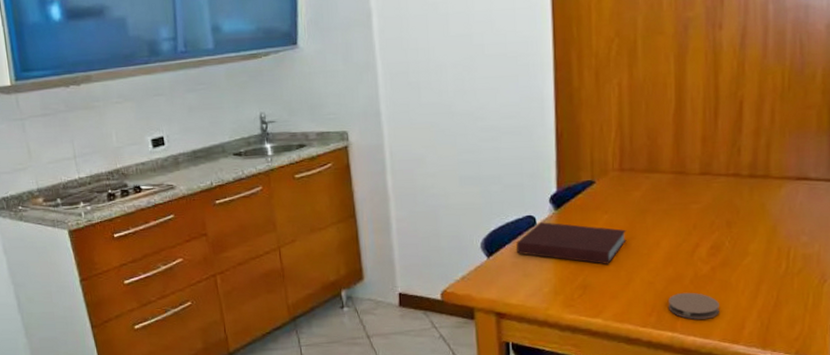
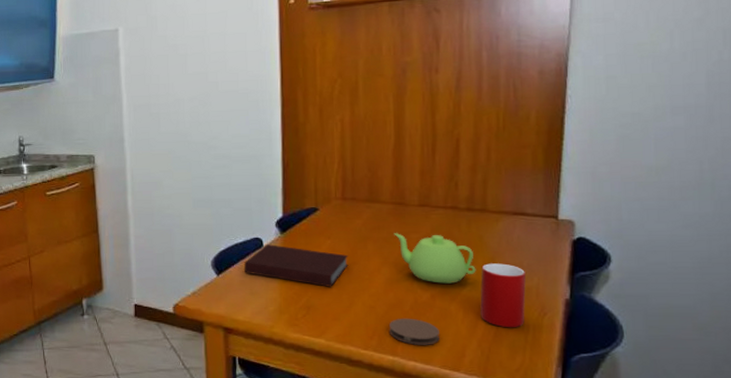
teapot: none [674,204,758,255] -> present [394,233,476,284]
cup: none [761,231,808,297] -> present [480,263,526,328]

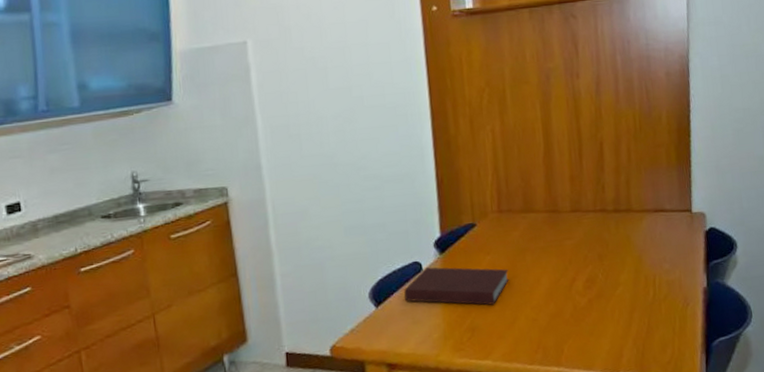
coaster: present [389,318,440,345] -> none [552,326,599,353]
teapot: present [394,233,476,284] -> none [550,239,627,288]
cup: present [480,263,526,328] -> none [631,260,671,323]

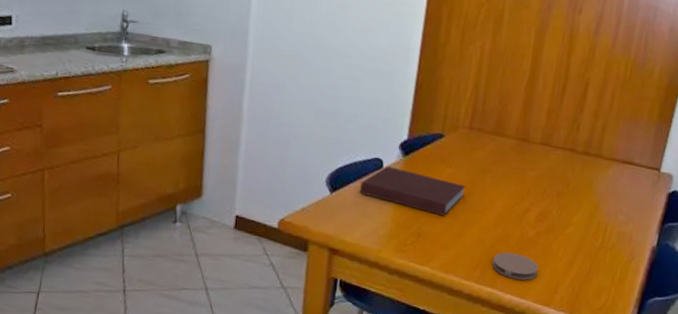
coaster: none [552,326,599,353] -> present [493,252,539,280]

